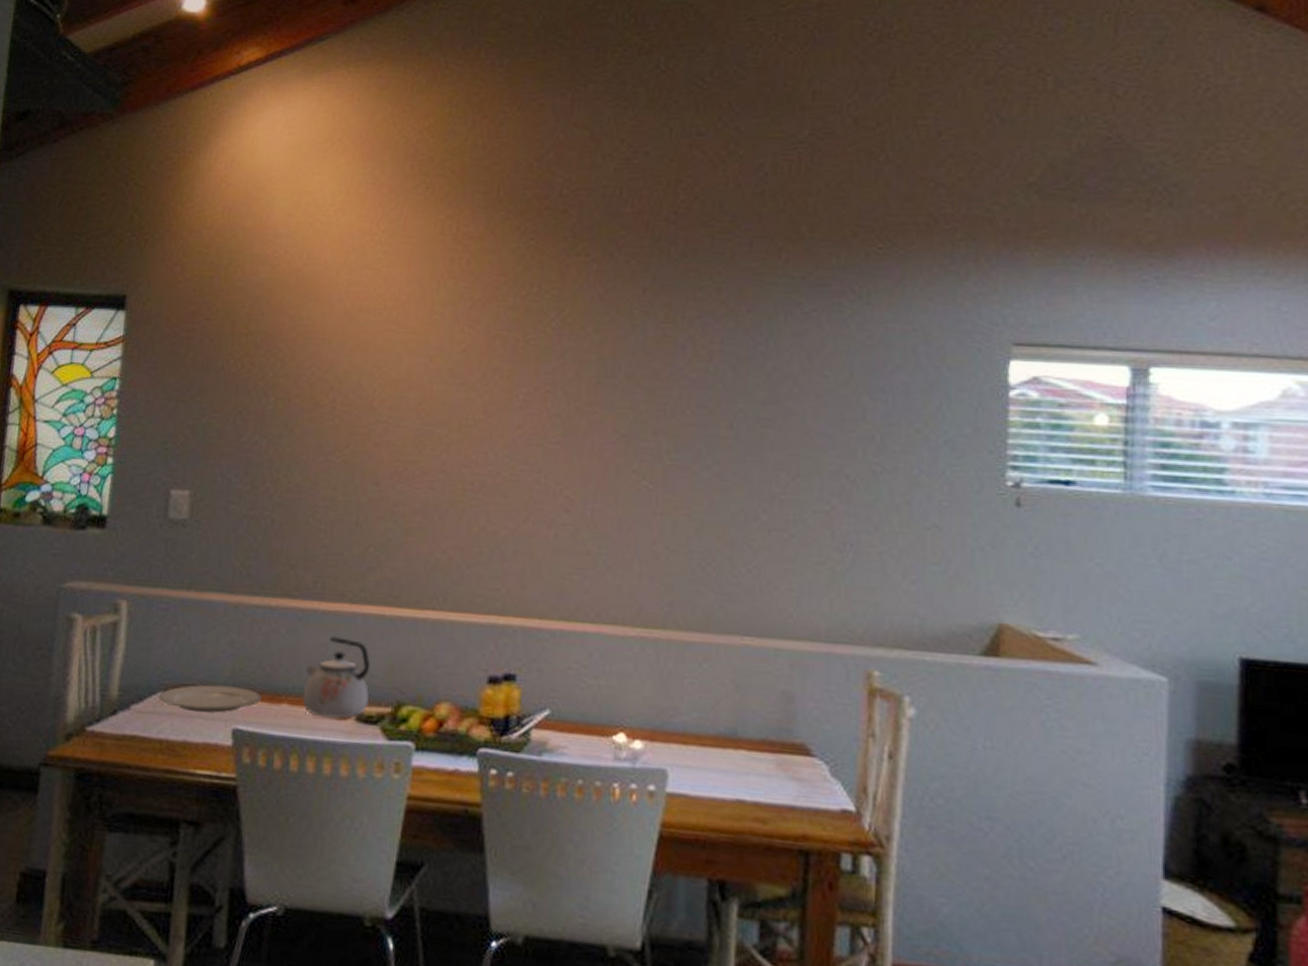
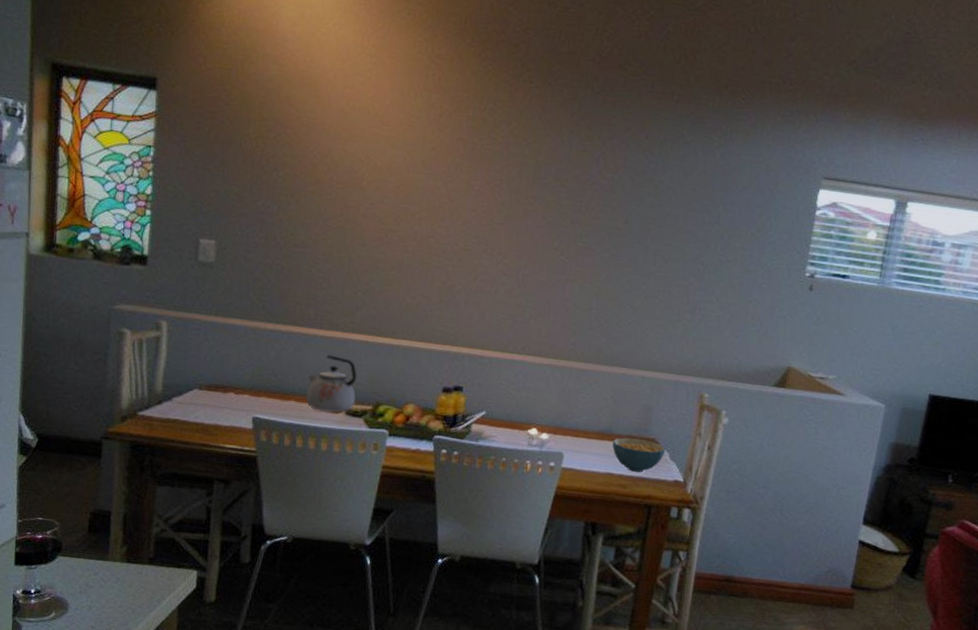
plate: present [158,684,261,713] -> none [194,385,274,406]
cereal bowl: none [740,743,823,798] -> present [612,437,666,473]

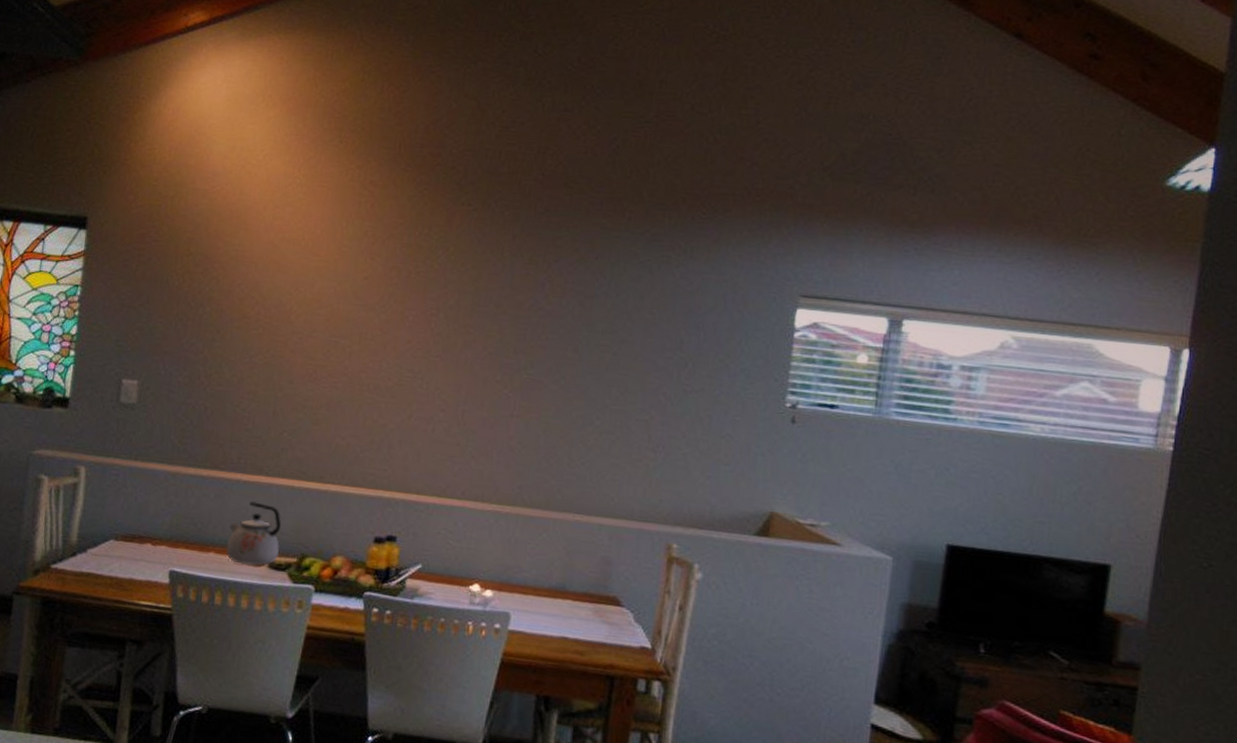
cereal bowl: present [612,437,666,473] -> none [566,595,629,637]

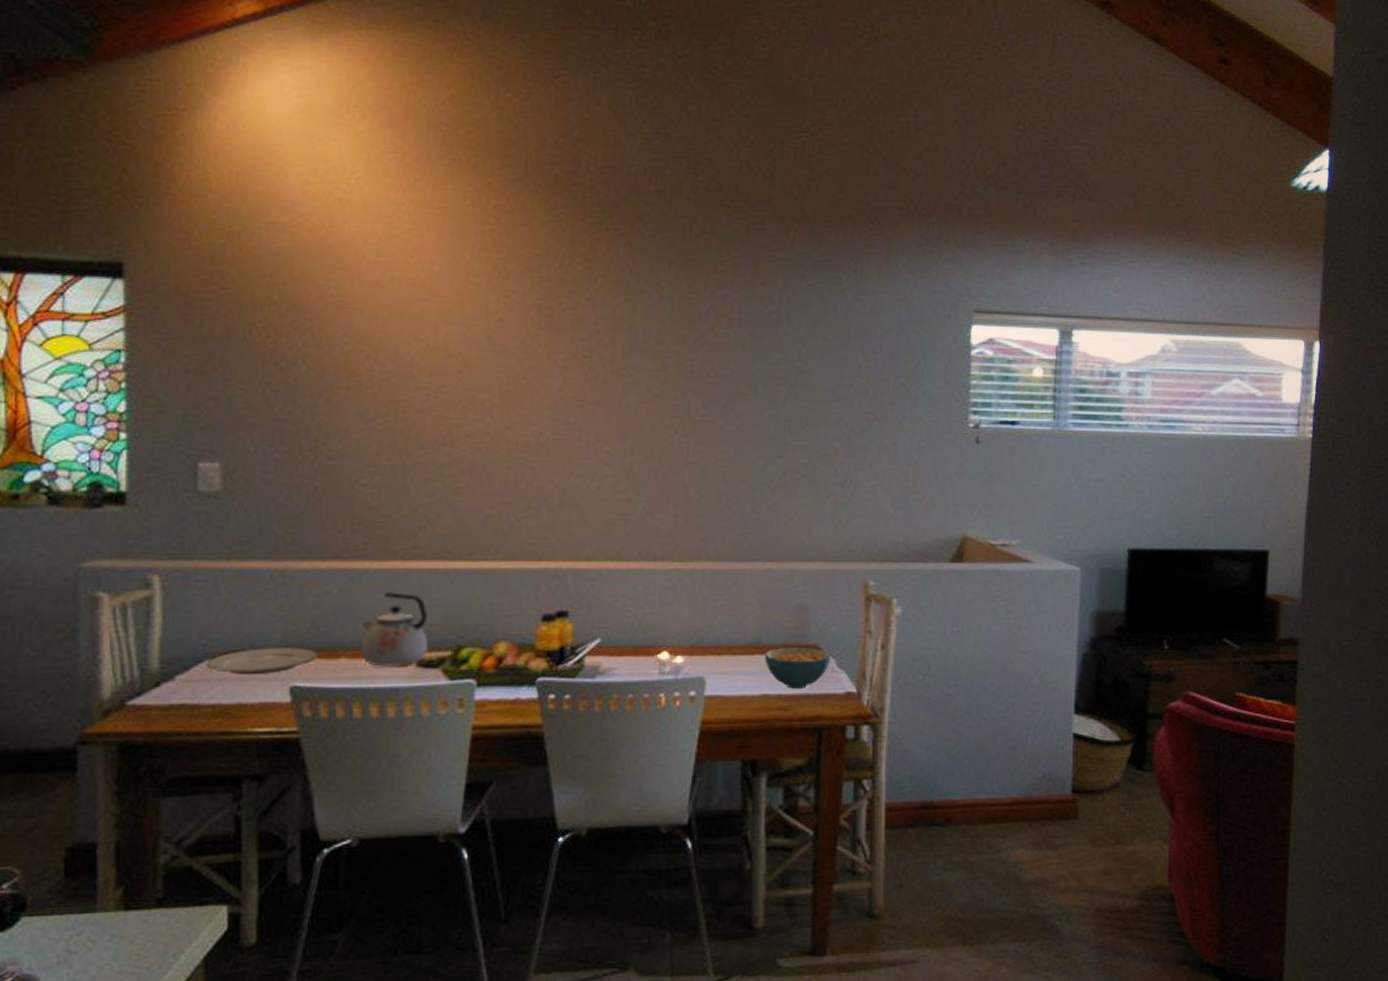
plate: none [110,535,193,558] -> present [206,647,318,674]
cereal bowl: none [566,595,629,637] -> present [765,647,831,689]

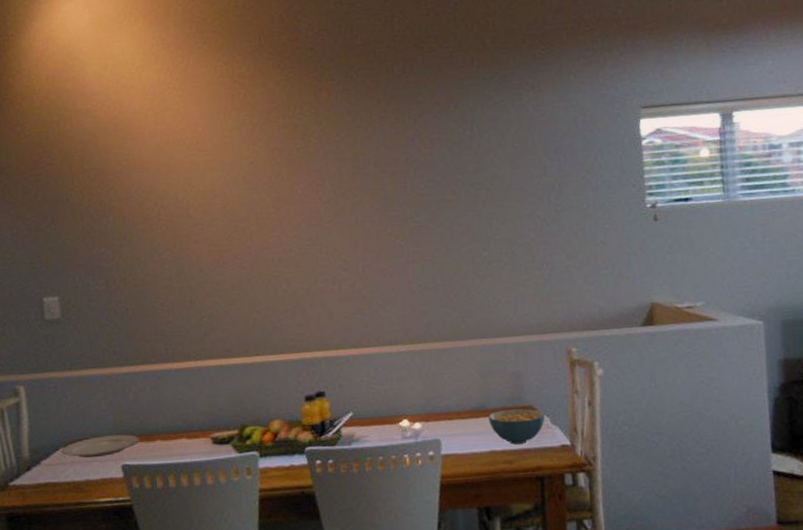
kettle: present [360,592,429,667] -> none [170,386,221,446]

